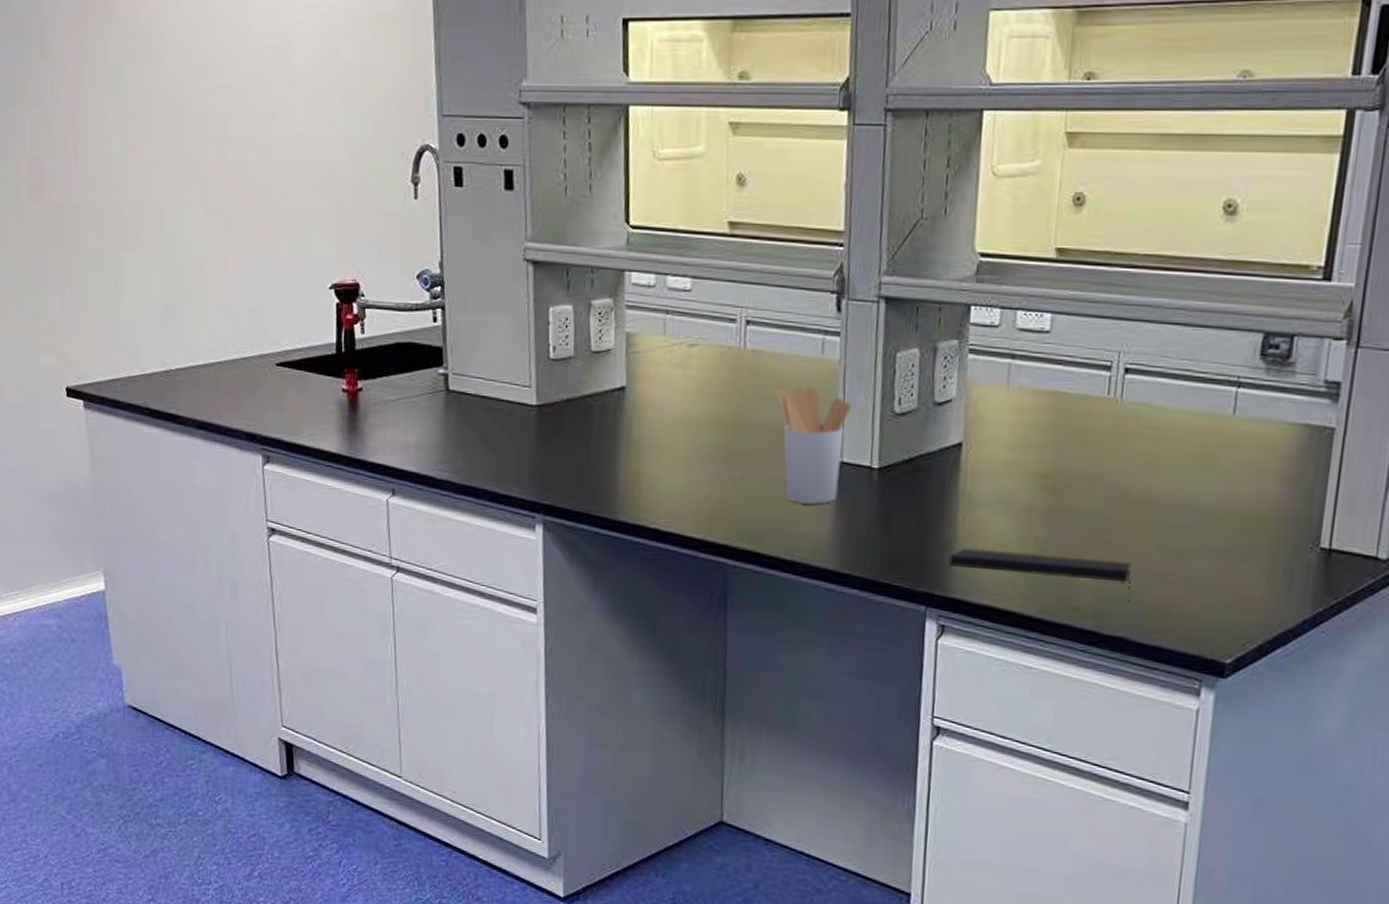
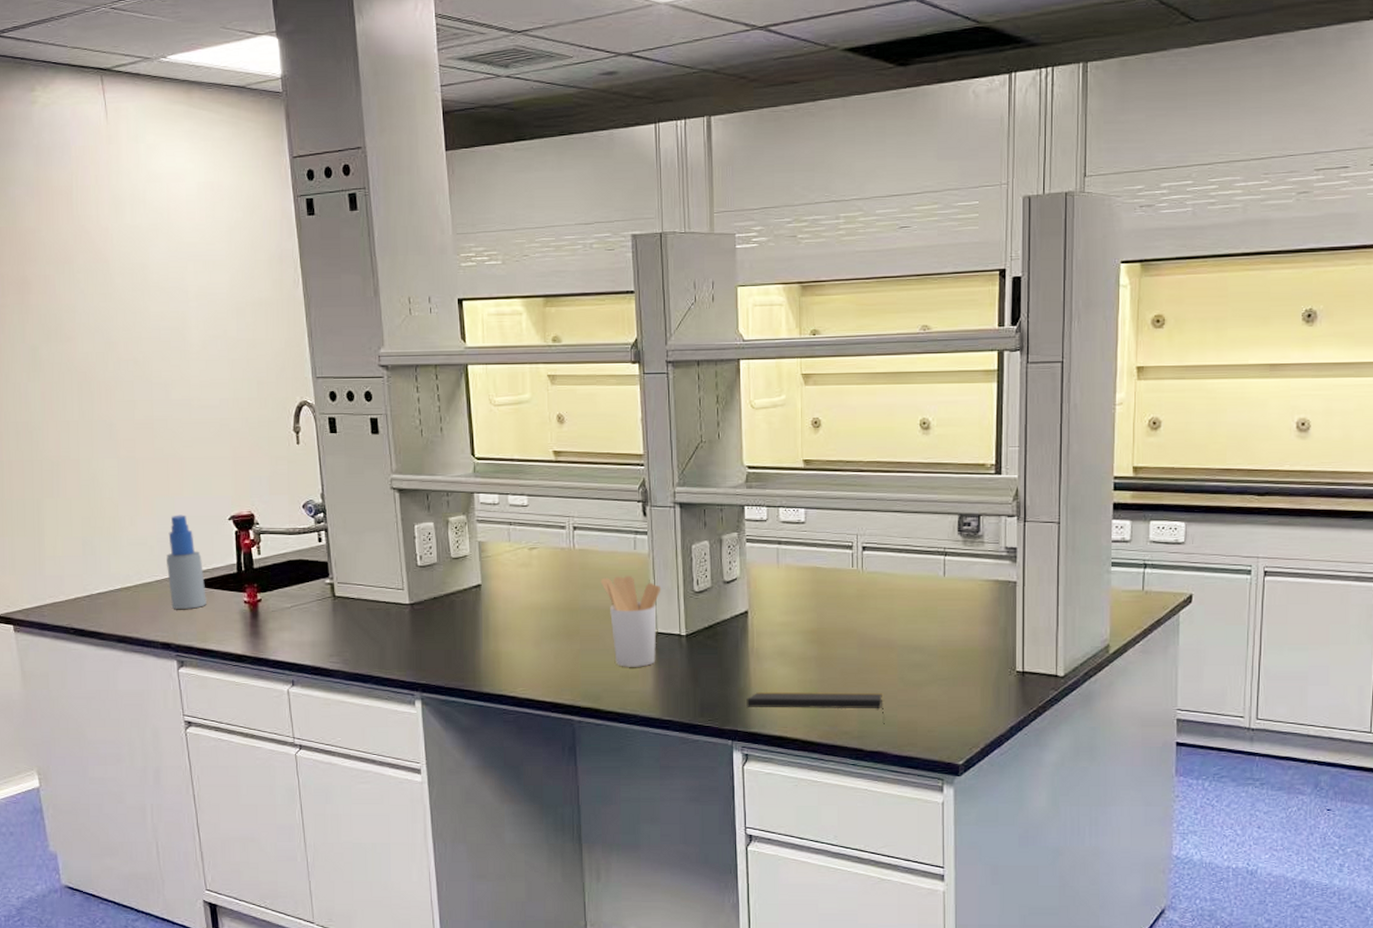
spray bottle: none [256,279,299,394] -> present [167,515,207,609]

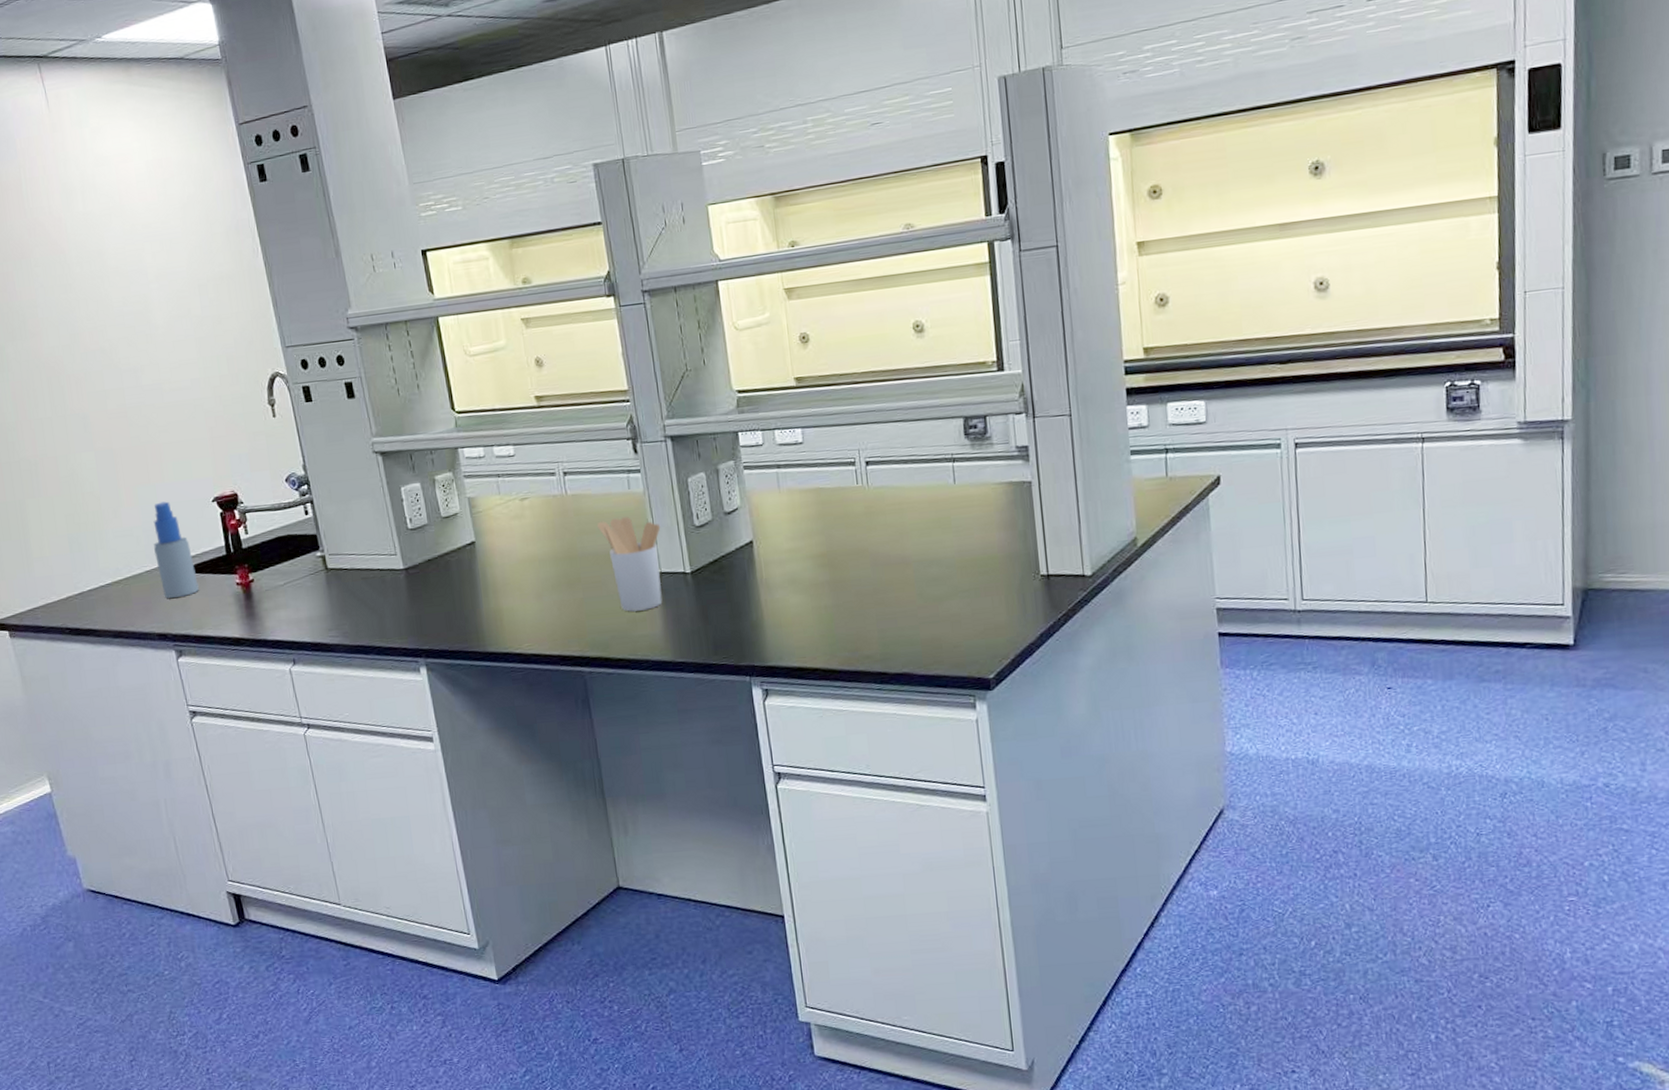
notepad: present [746,691,884,723] -> none [760,612,906,643]

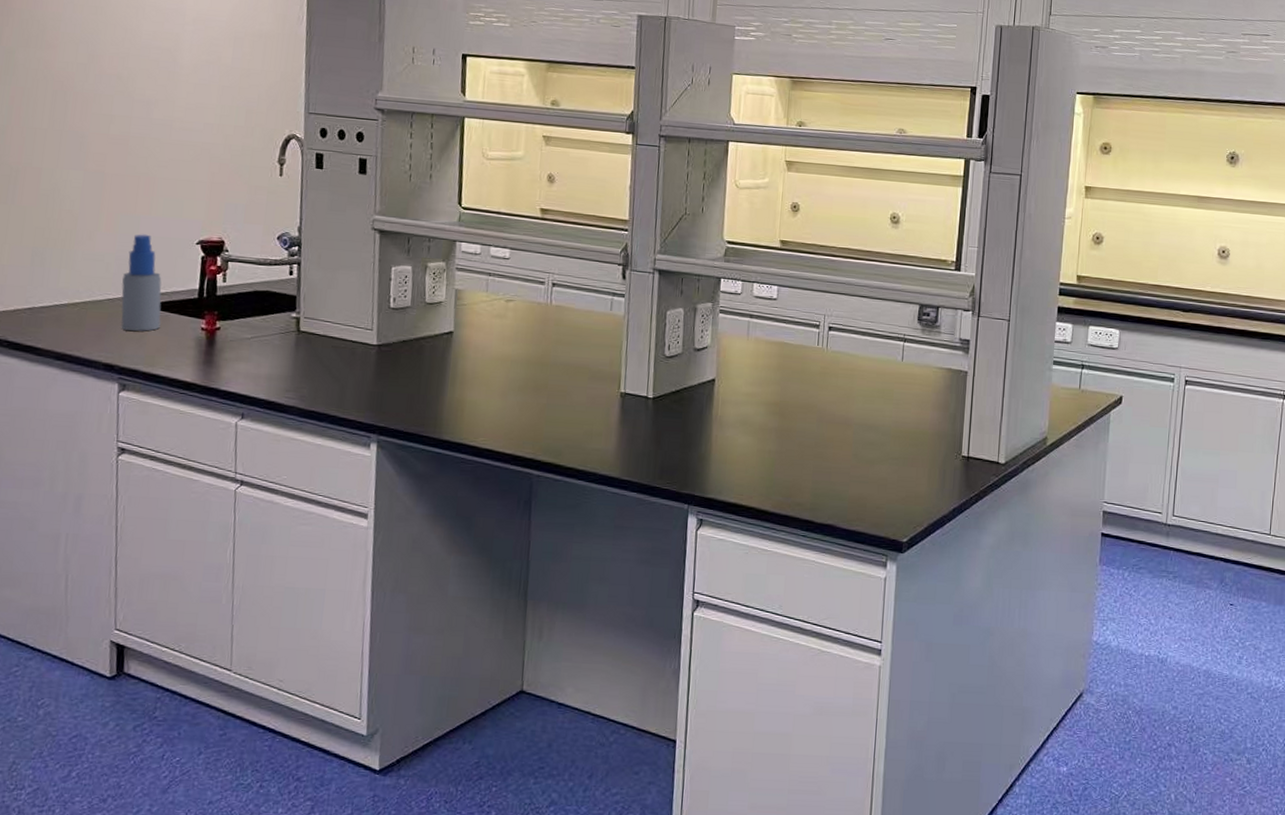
utensil holder: present [596,517,663,612] -> none [573,335,633,426]

